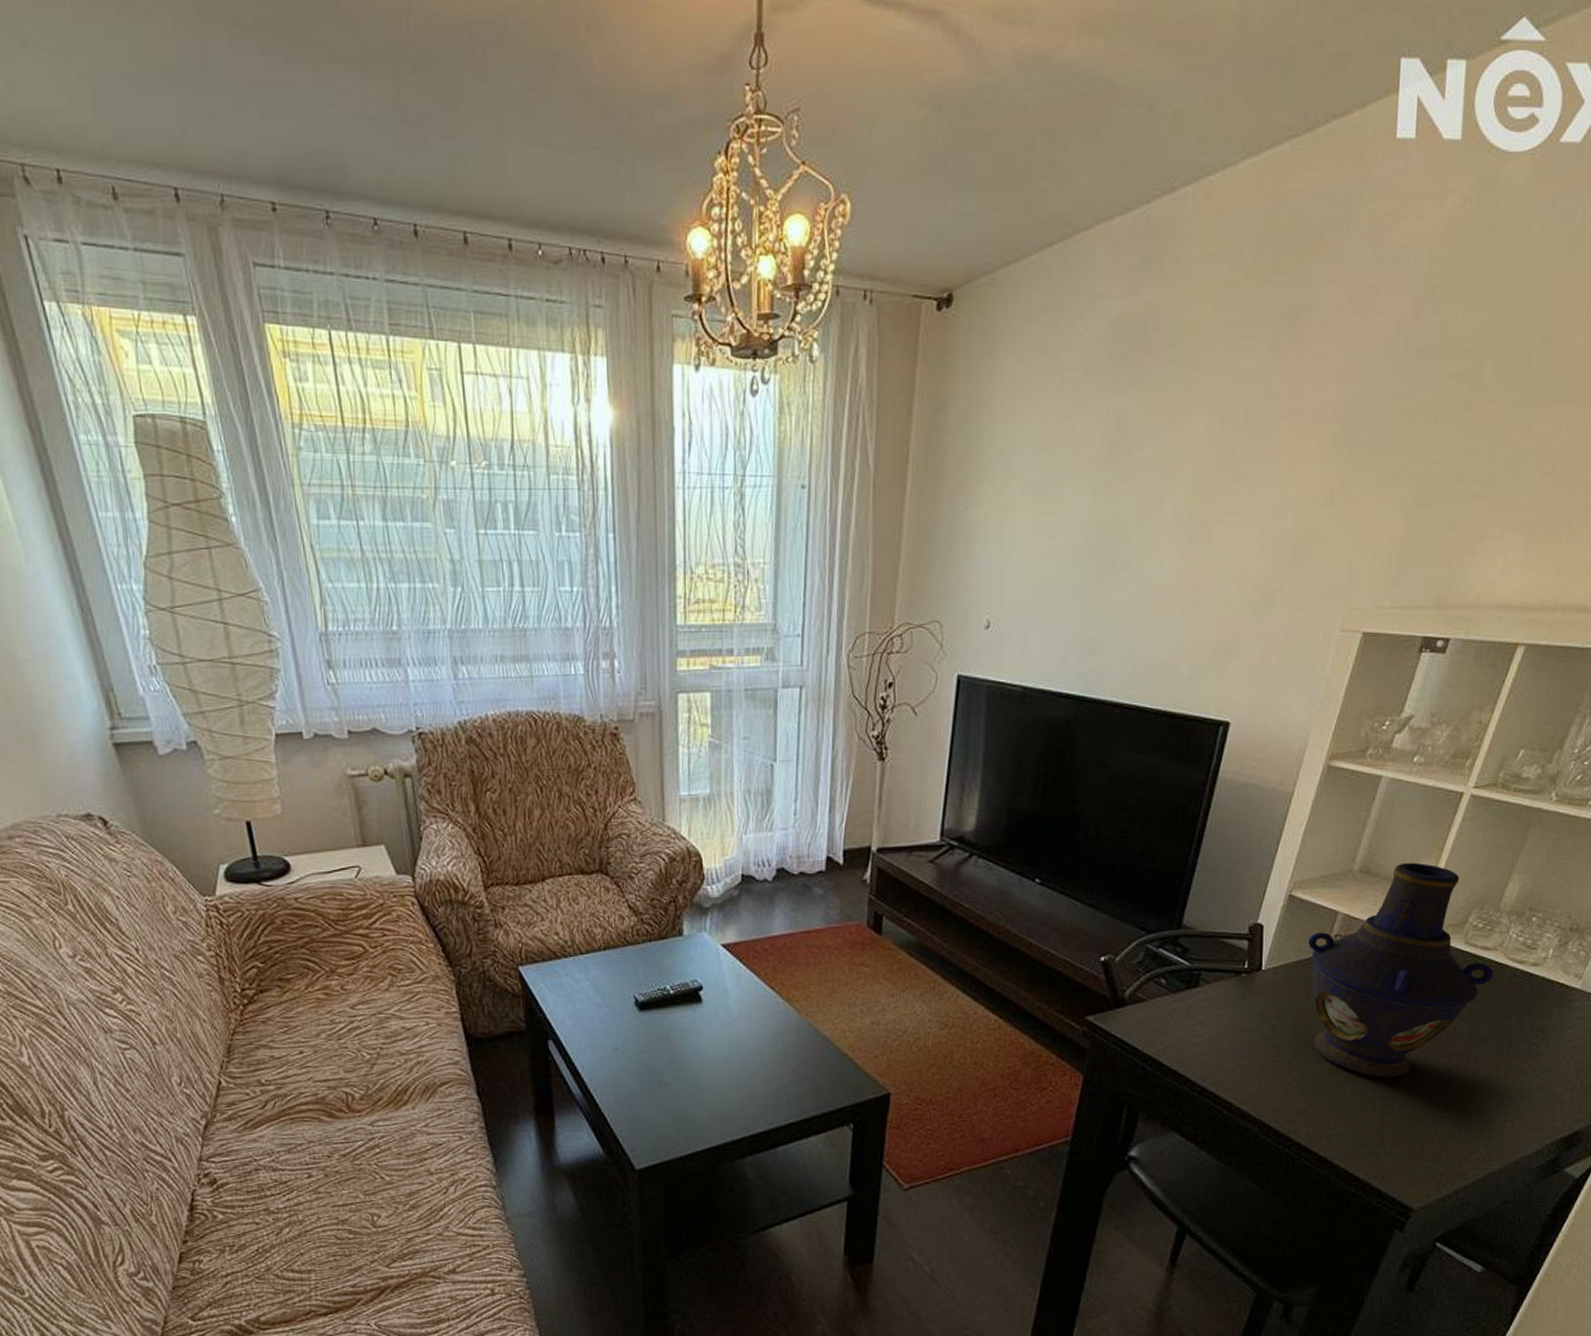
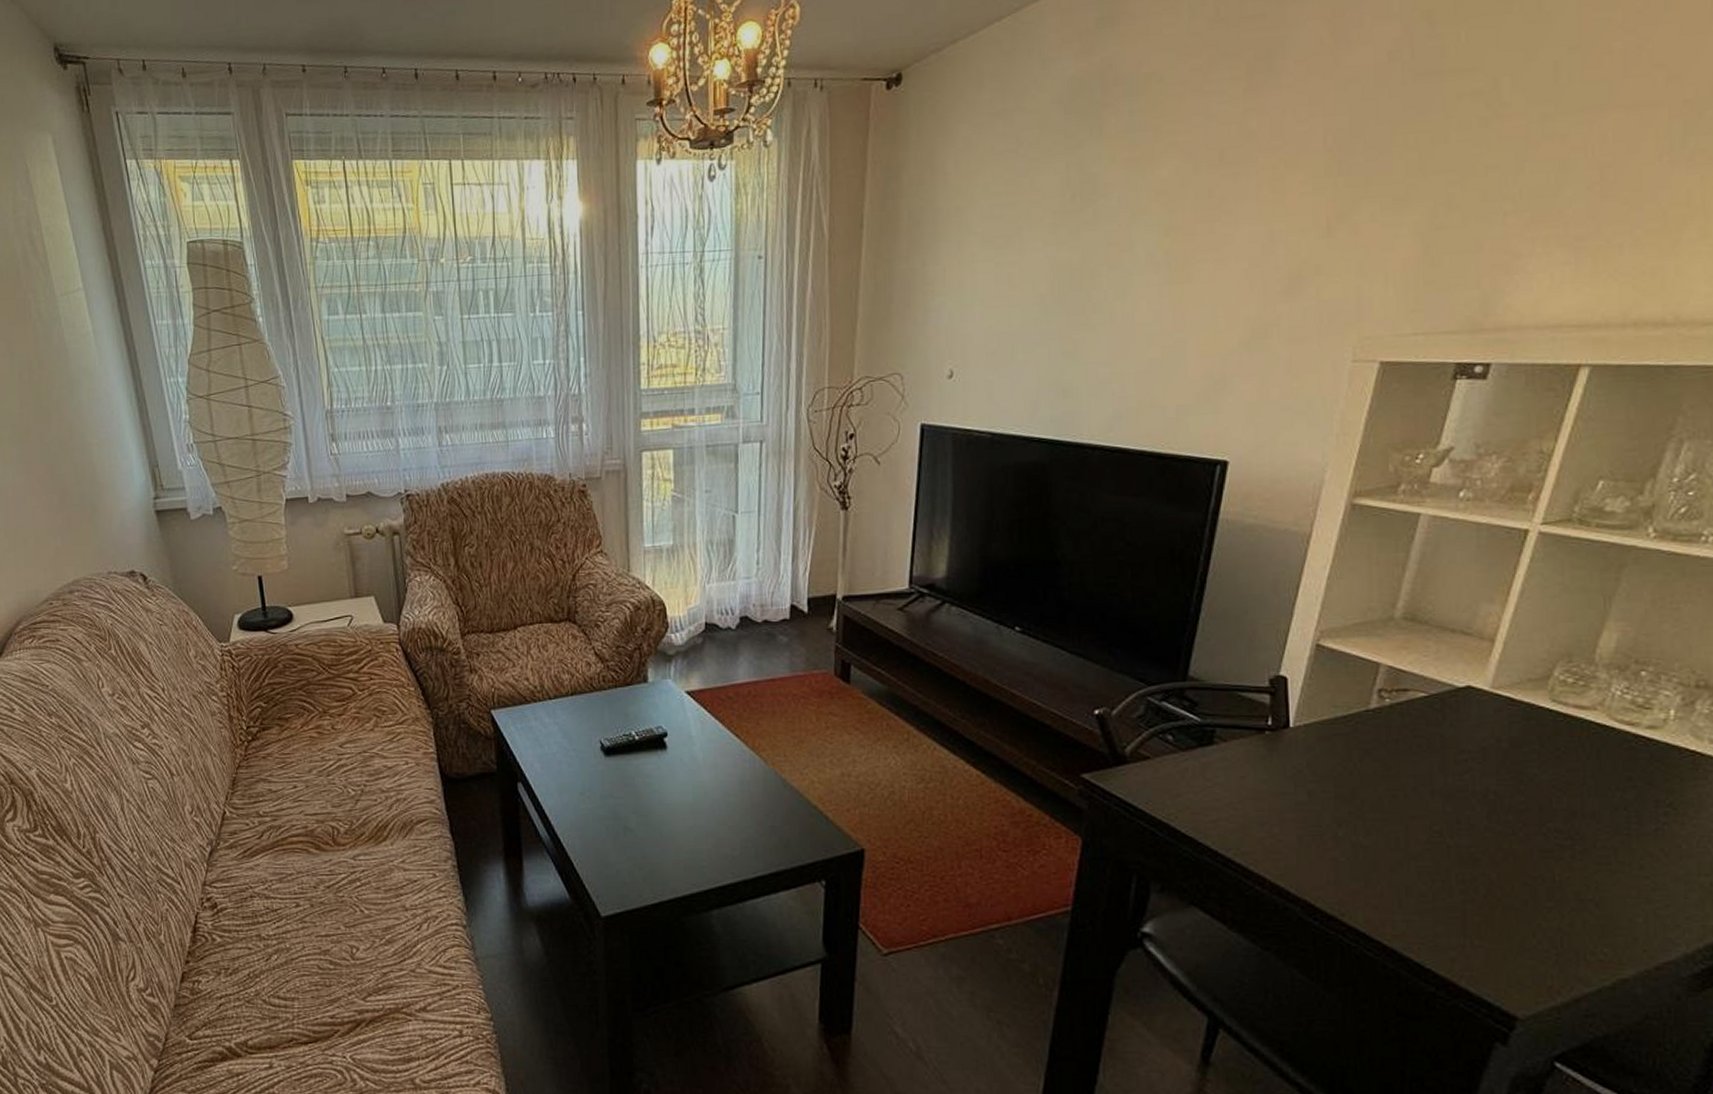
vase: present [1308,862,1494,1078] -> none [1345,608,1596,856]

